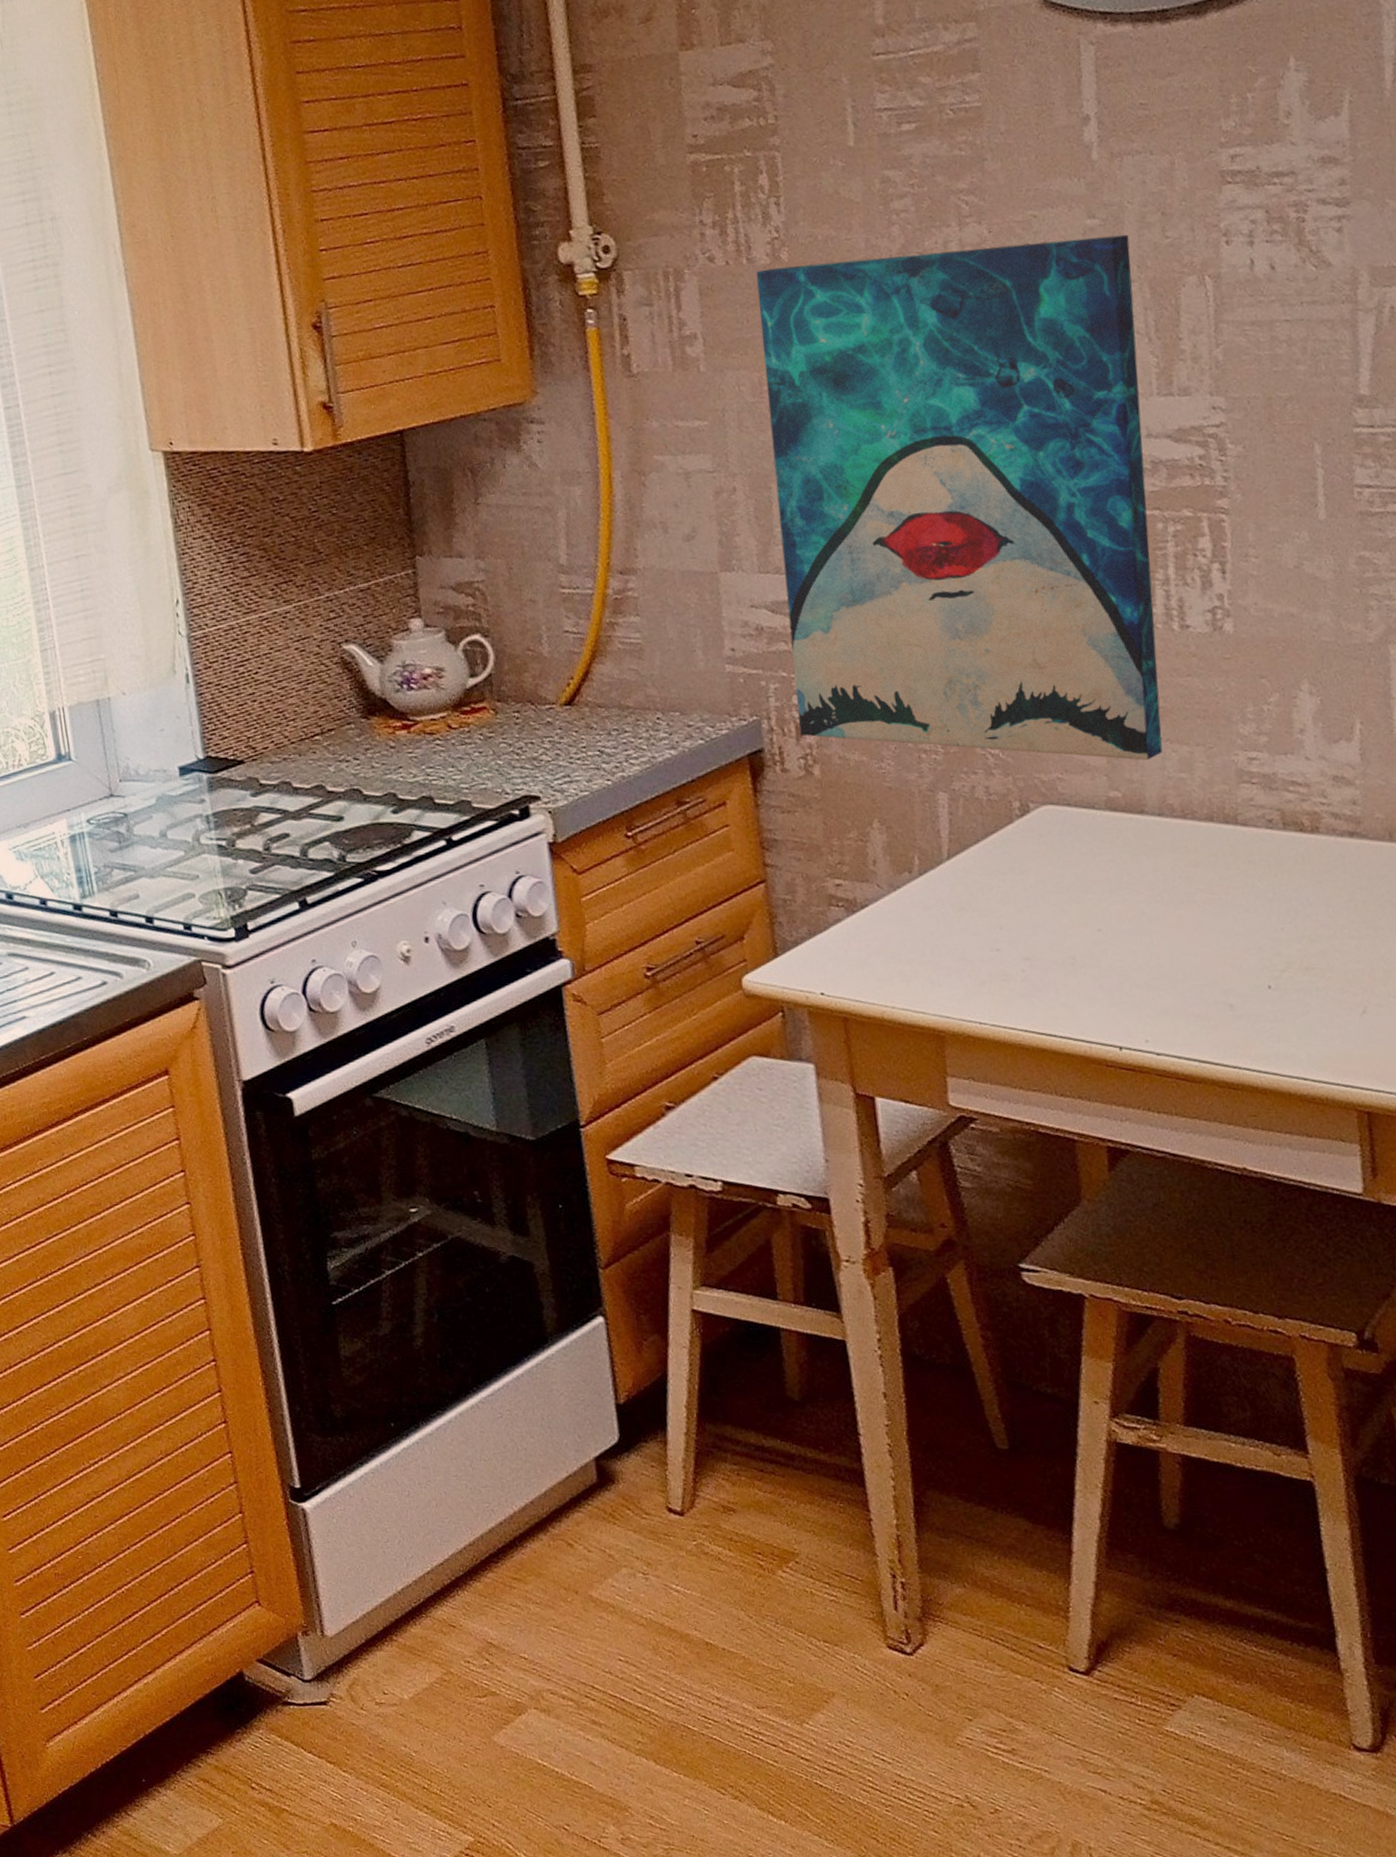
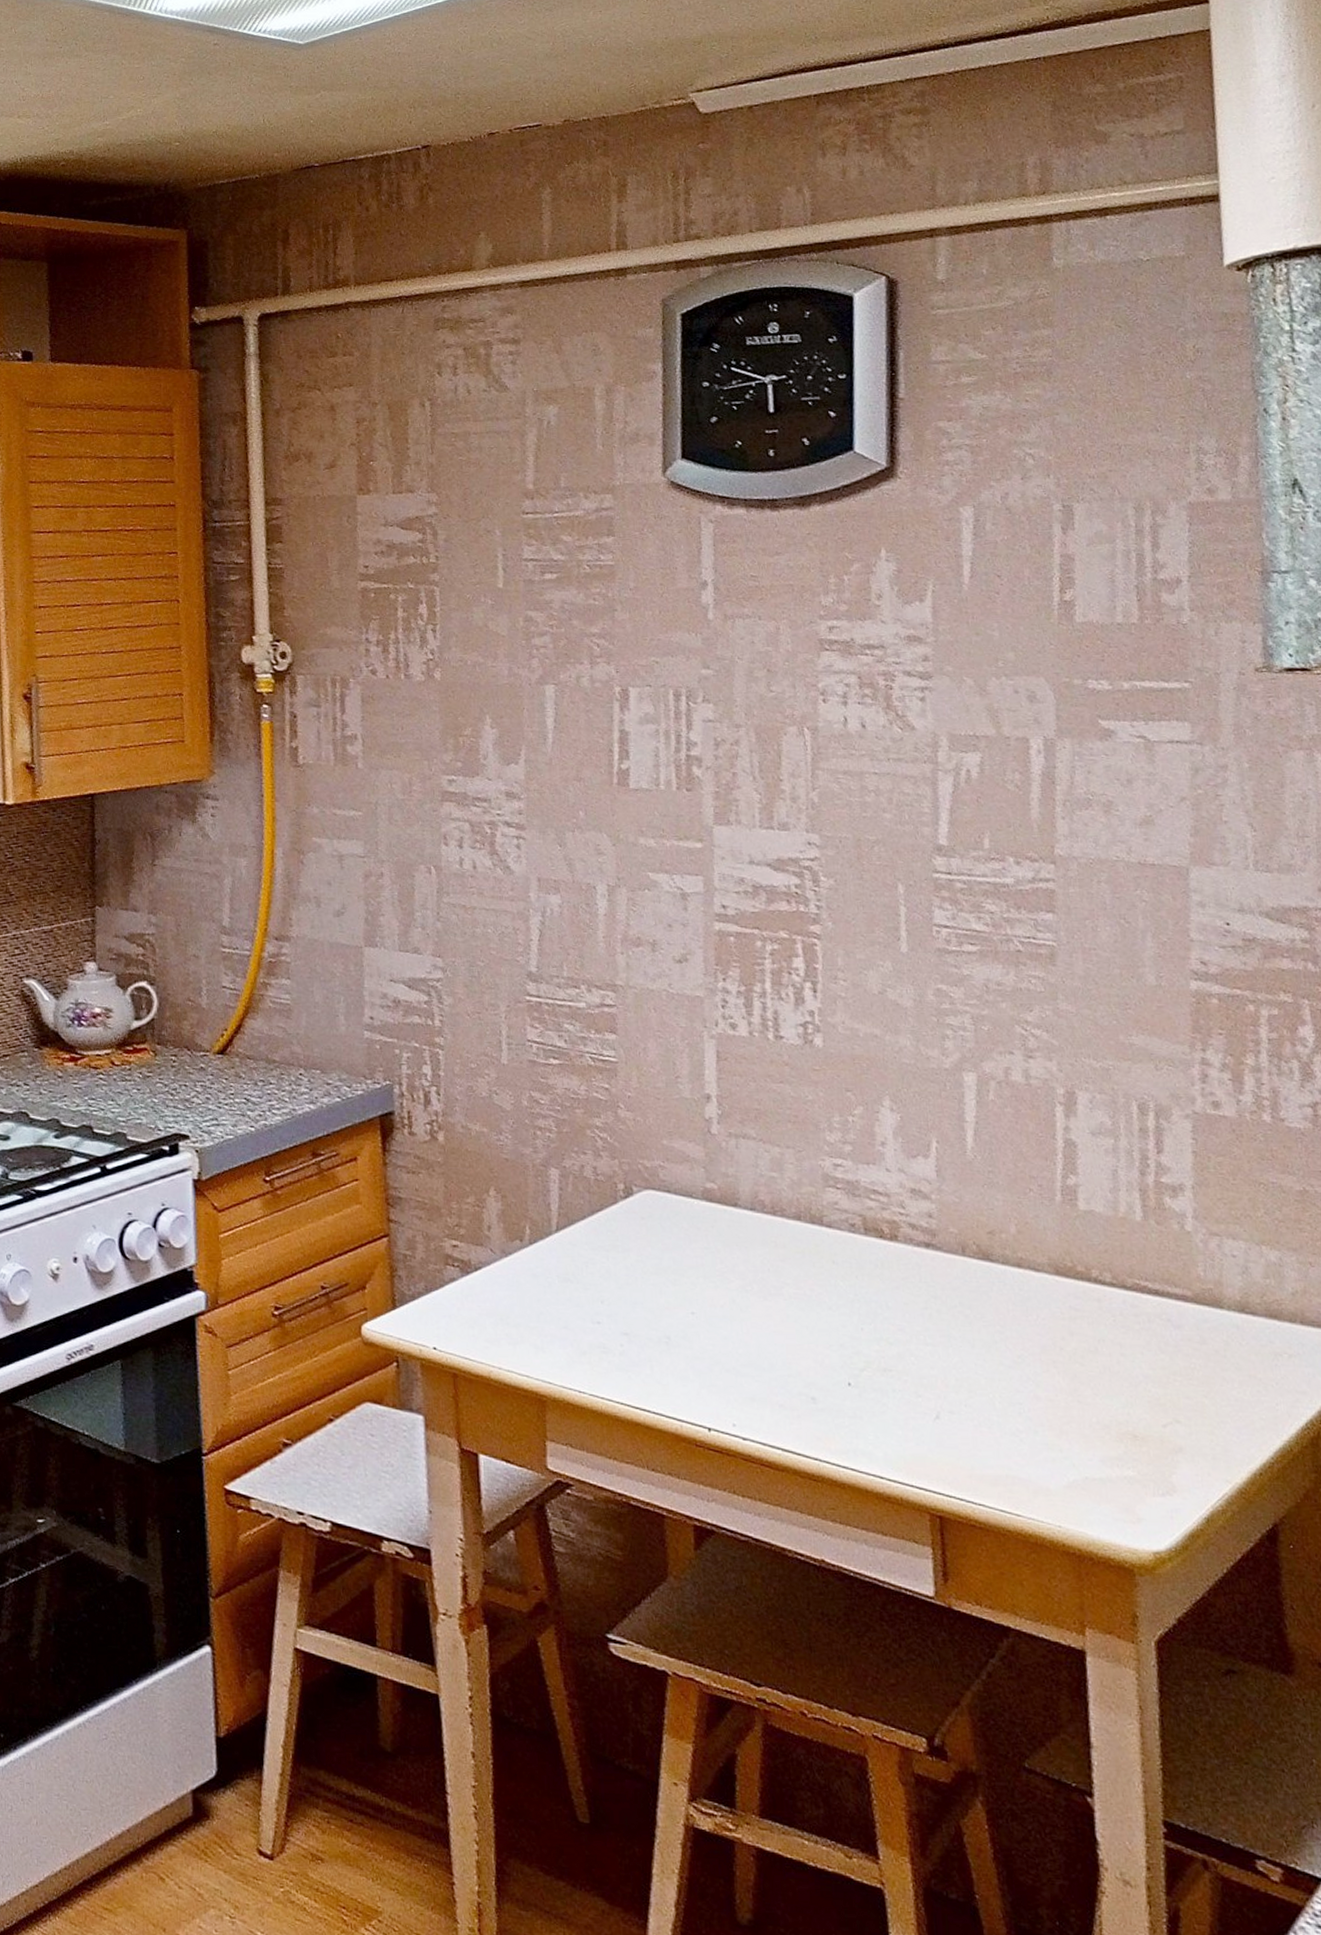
wall art: present [755,234,1162,761] -> none [411,684,756,1158]

